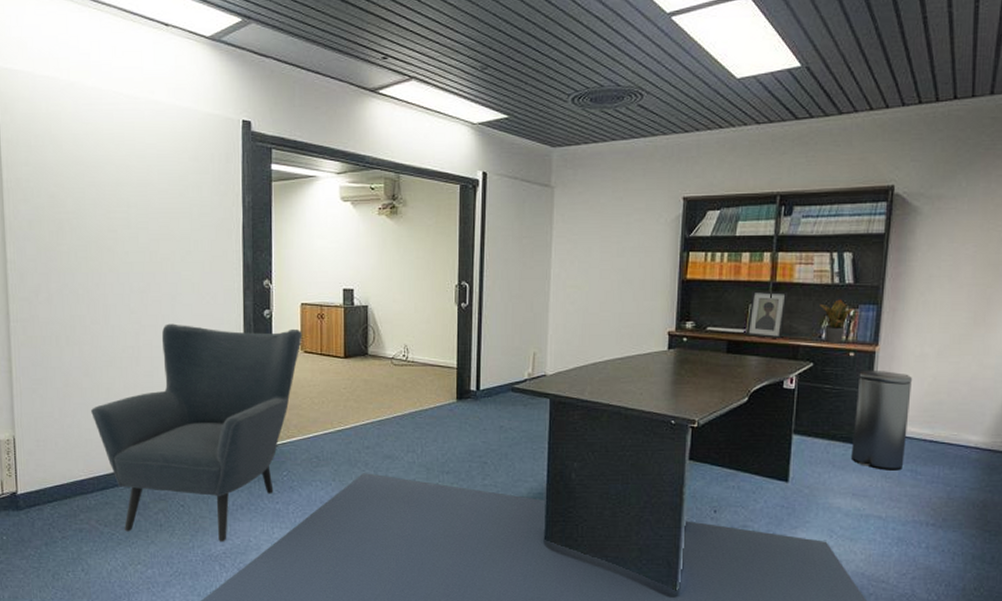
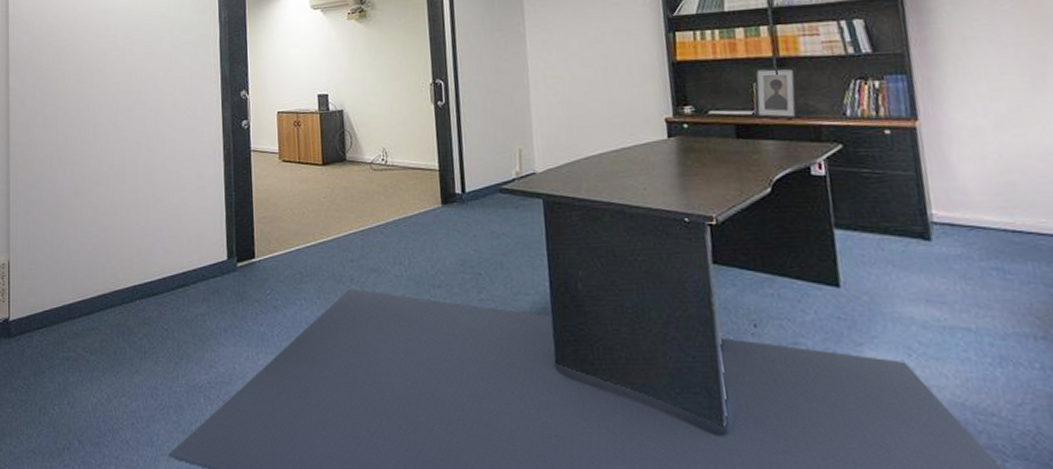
chair: present [91,323,302,542] -> none [80,137,280,370]
potted plant: present [820,299,854,343] -> none [836,71,879,121]
pedal bin: present [850,370,913,471] -> none [901,148,985,270]

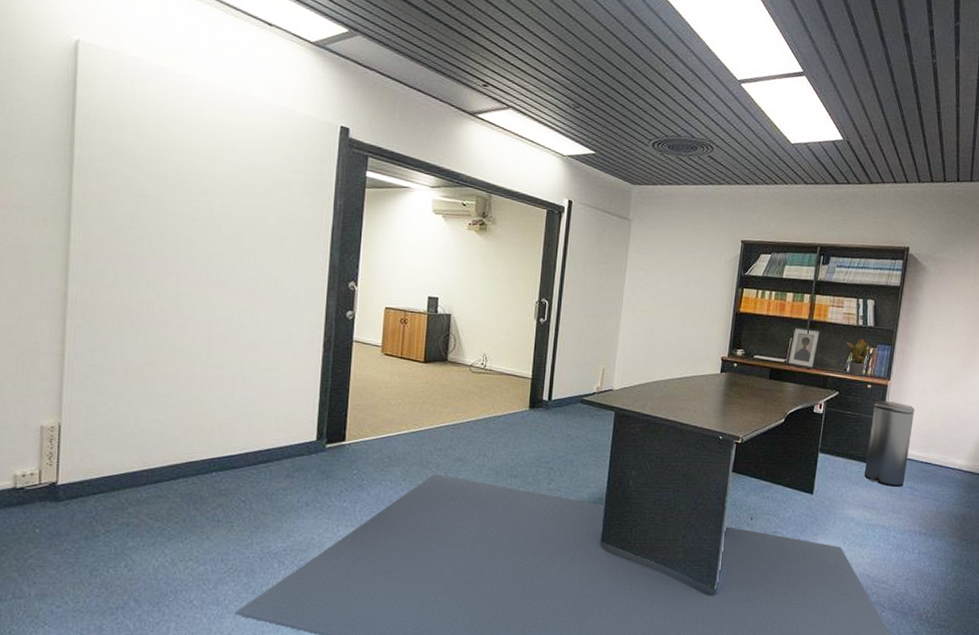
potted plant: none [836,71,879,121] -> present [846,339,873,376]
pedal bin: none [901,148,985,270] -> present [864,400,915,487]

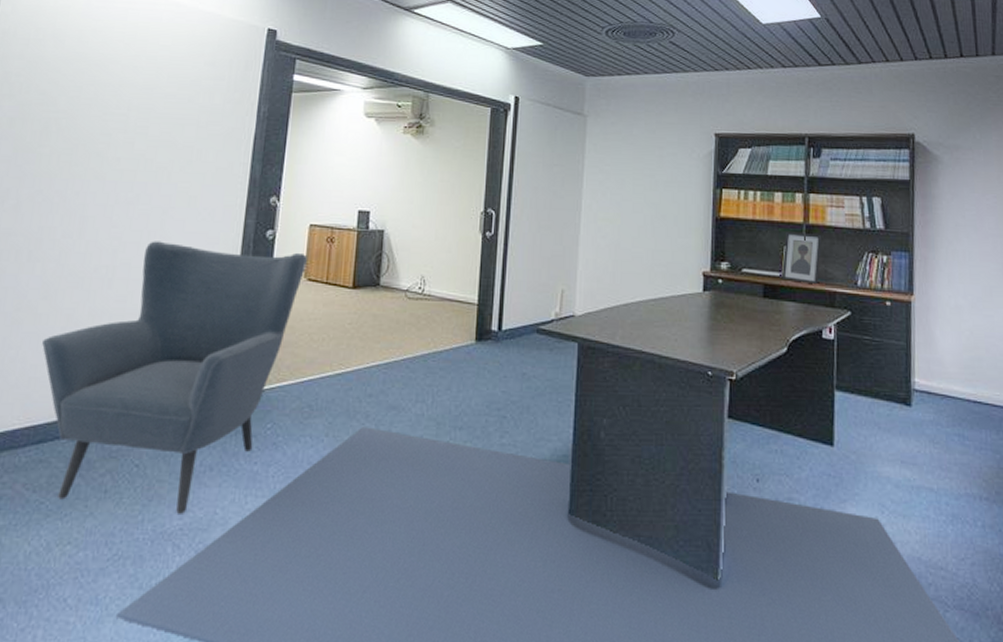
chair: none [152,317,384,539] -> present [42,241,307,514]
potted plant: present [846,339,873,376] -> none [853,245,887,291]
pedal bin: present [864,400,915,487] -> none [896,320,951,435]

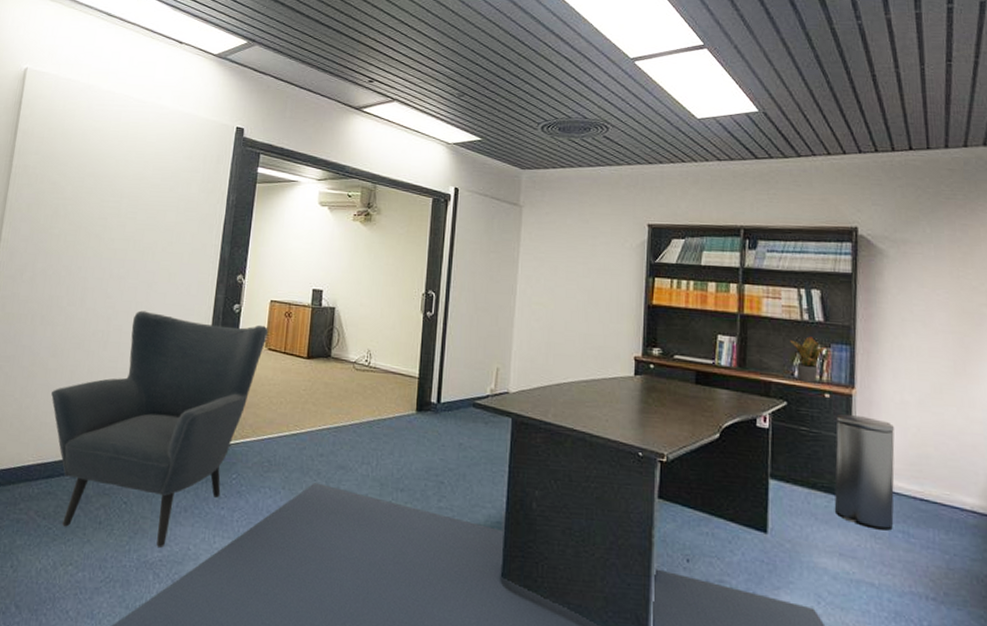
picture frame: present [781,231,822,285] -> none [714,320,757,374]
potted plant: none [853,245,887,291] -> present [790,336,826,383]
pedal bin: none [896,320,951,435] -> present [834,413,895,531]

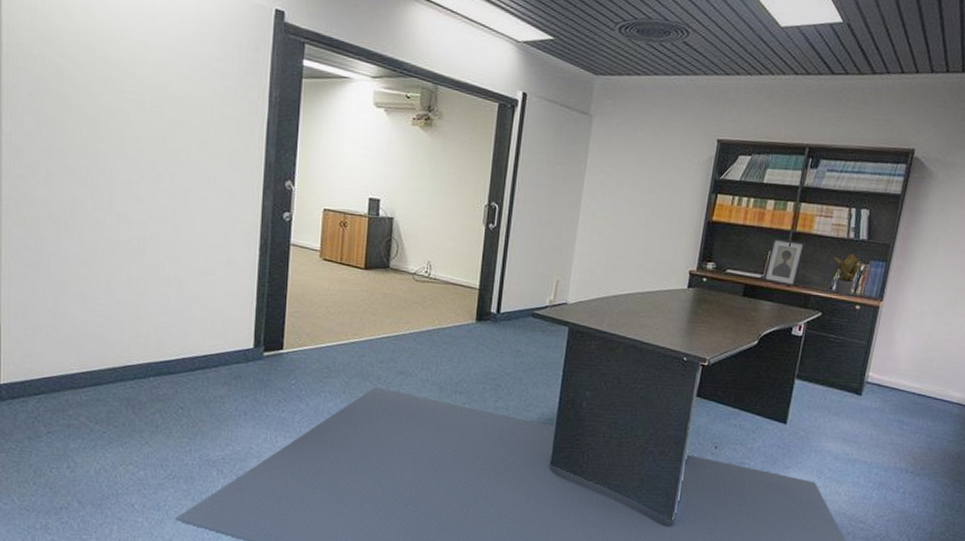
chair: present [51,310,268,548] -> none [88,217,322,447]
picture frame: none [714,320,757,374] -> present [762,237,807,287]
pedal bin: present [834,413,895,531] -> none [846,323,910,420]

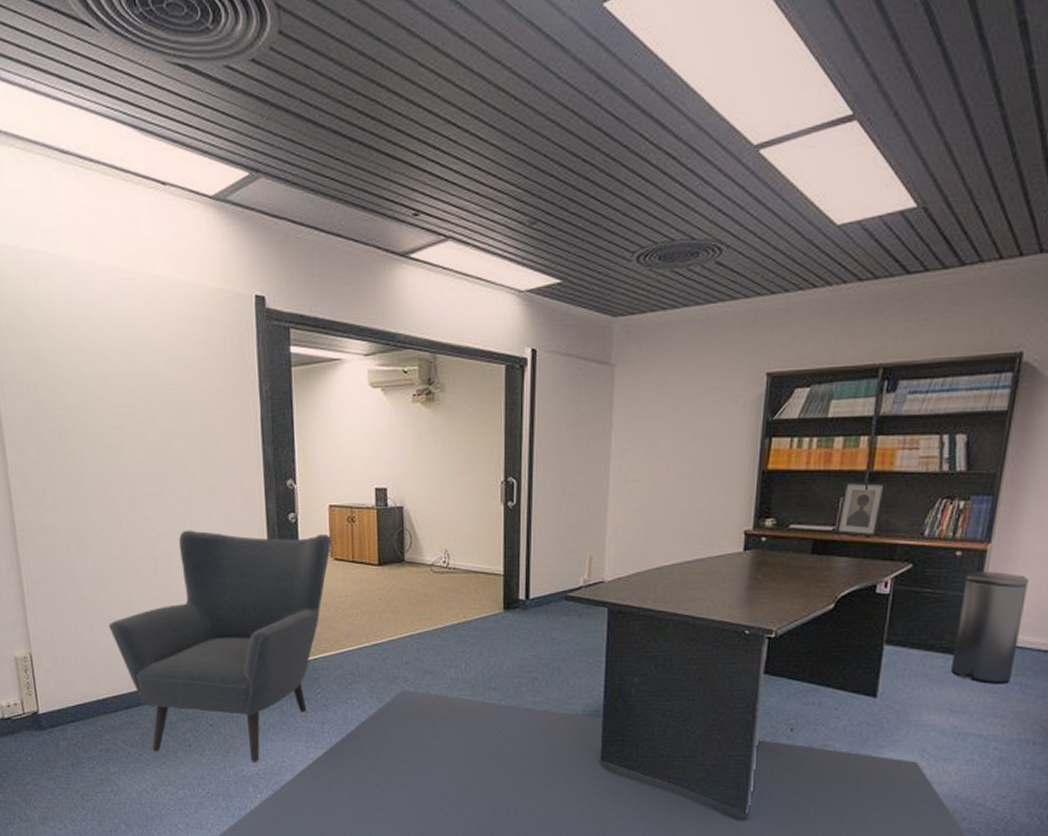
chair: none [88,217,322,447] -> present [109,530,331,762]
potted plant: present [834,253,865,296] -> none [924,490,965,541]
pedal bin: none [846,323,910,420] -> present [950,571,1030,684]

